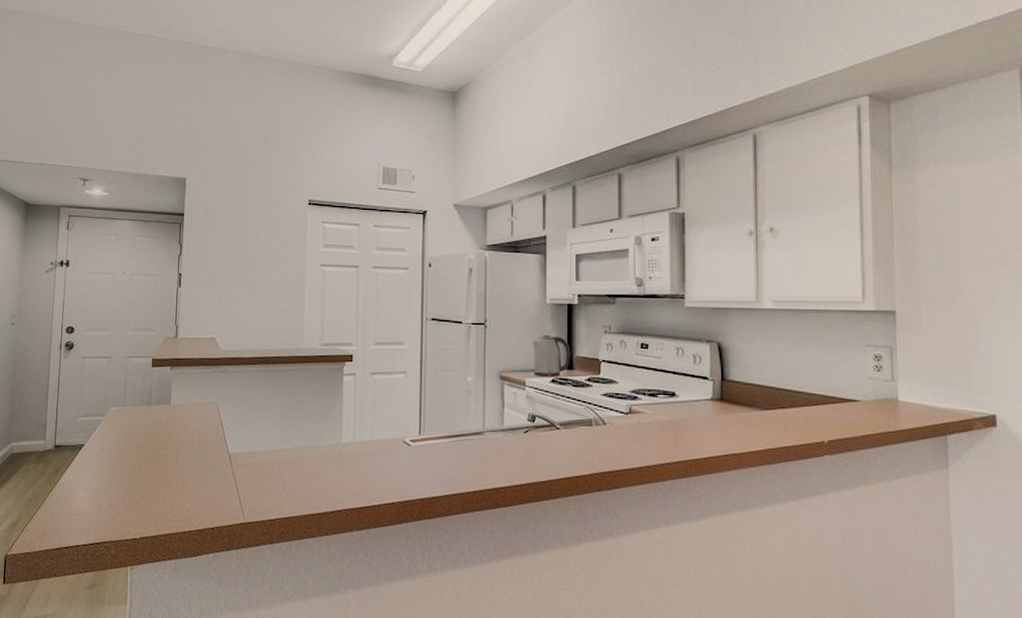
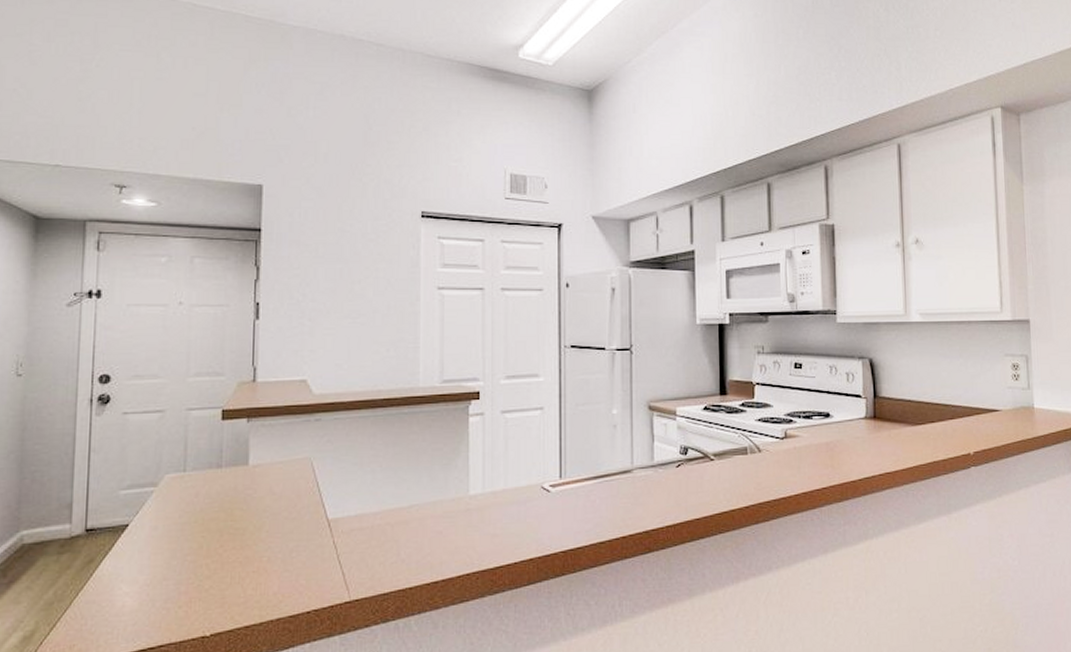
kettle: present [532,335,570,377] -> none [682,359,723,404]

